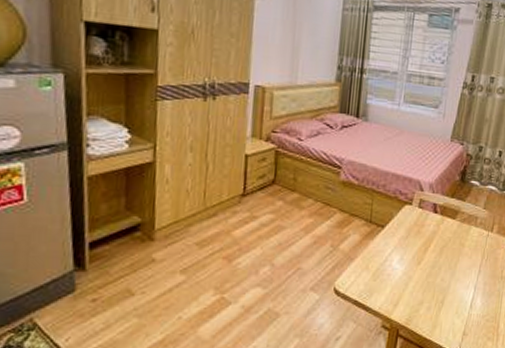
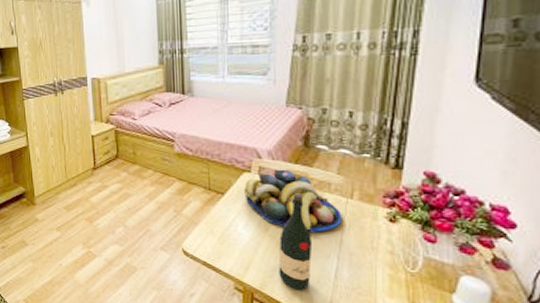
fruit bowl: none [403,202,483,264] -> present [244,169,342,233]
wine bottle: none [424,227,457,323] -> present [278,193,313,291]

